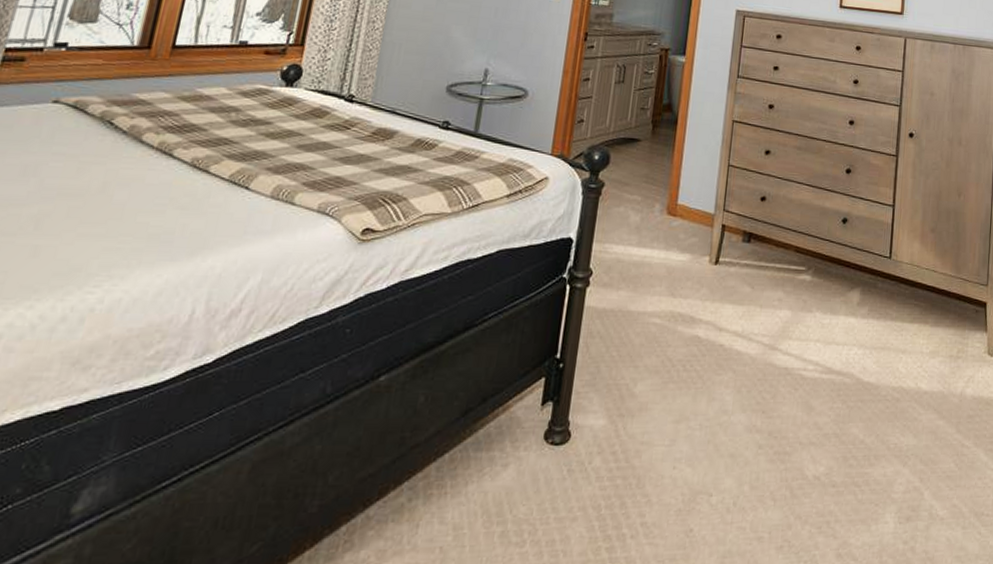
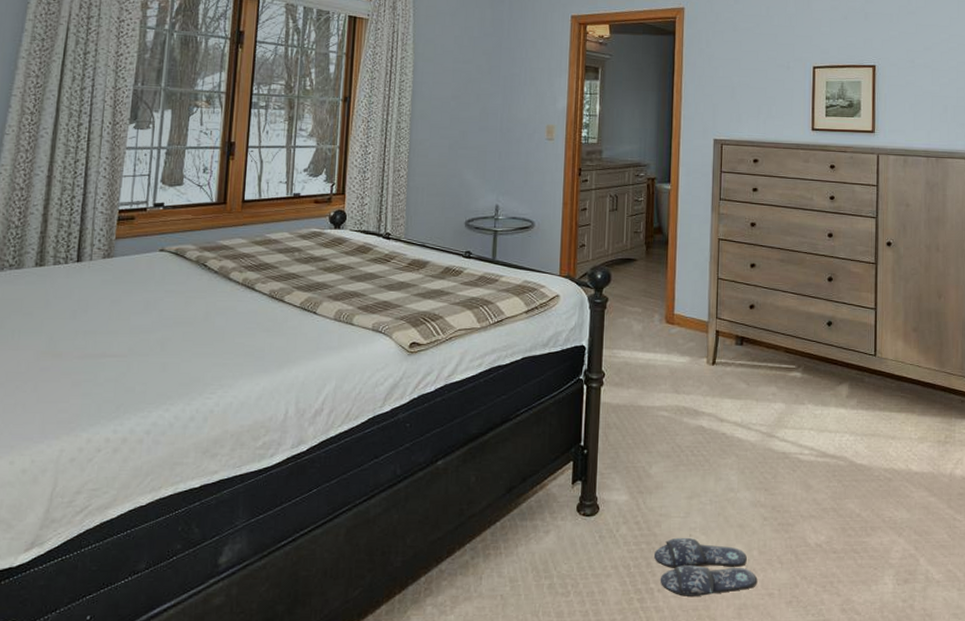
slippers: none [630,470,746,543] -> present [654,537,757,596]

